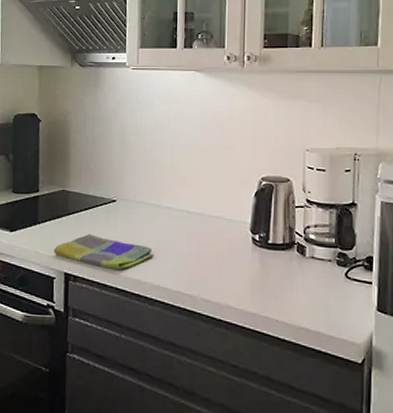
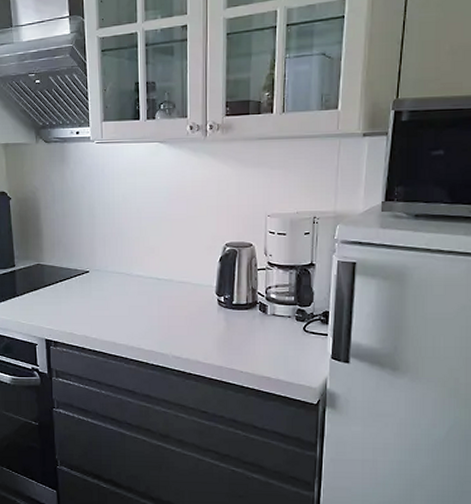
dish towel: present [53,234,154,269] -> none [33,303,127,334]

